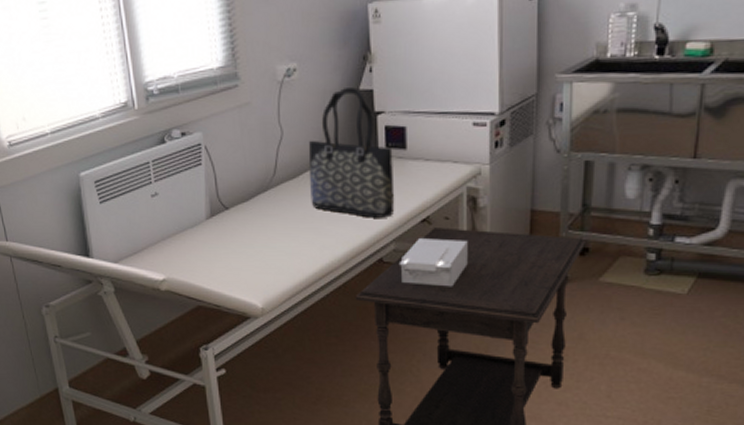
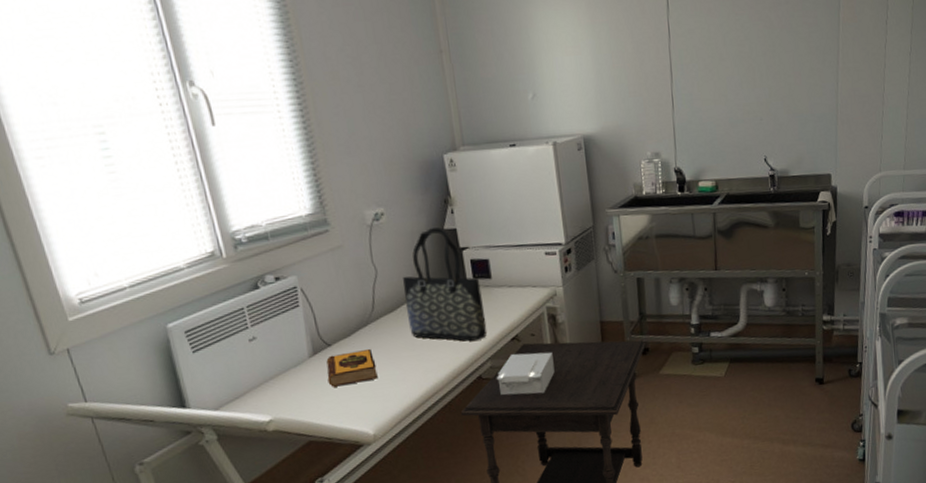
hardback book: none [222,216,272,253] -> present [326,348,378,387]

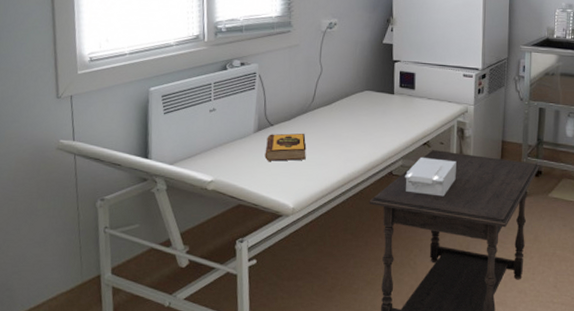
tote bag: present [403,227,488,341] -> none [340,41,405,140]

